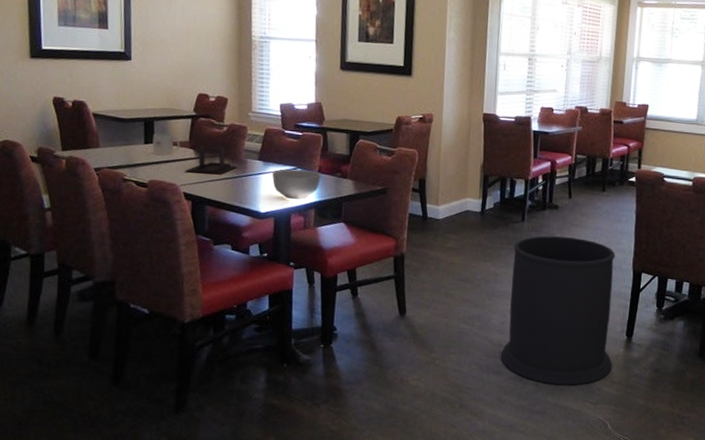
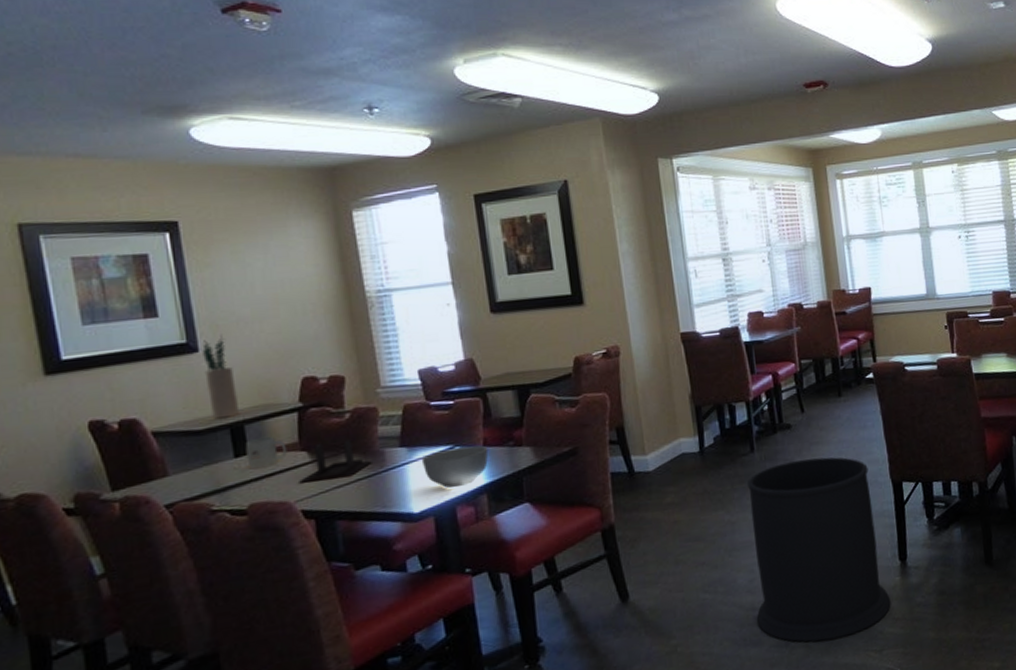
vase: none [133,51,153,114] -> present [202,335,240,419]

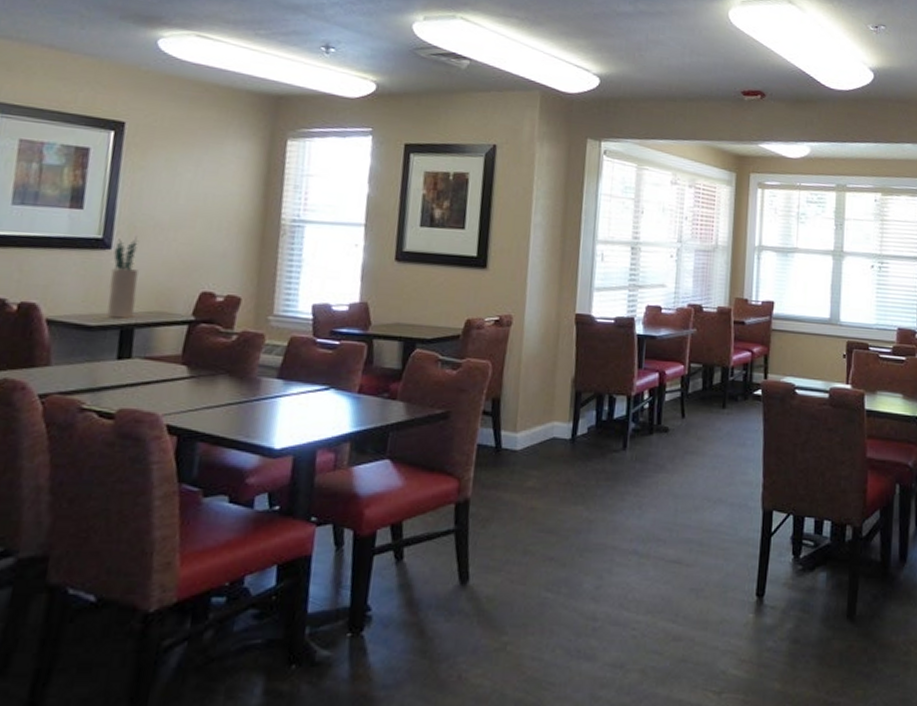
mug: present [245,436,287,470] -> none [127,343,169,376]
napkin holder: present [299,439,372,483] -> none [172,360,247,400]
bowl: present [421,445,489,489] -> none [294,389,362,431]
trash can: present [747,457,891,643] -> none [594,467,740,669]

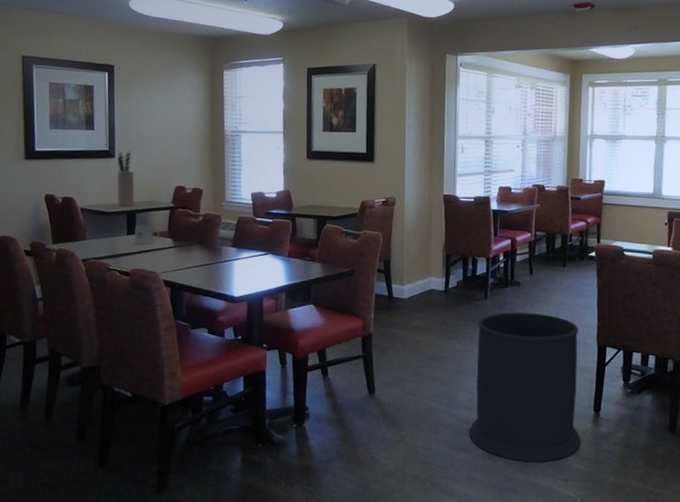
mug: none [127,343,169,376] -> present [134,223,160,246]
trash can: none [594,467,740,669] -> present [469,312,581,462]

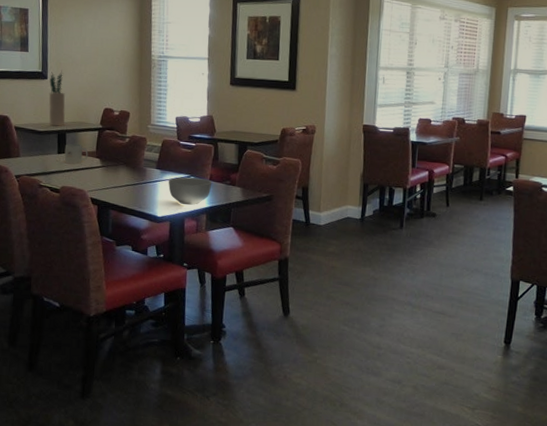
bowl: none [244,254,291,284] -> present [168,177,212,206]
trash can: present [469,312,581,462] -> none [379,242,493,390]

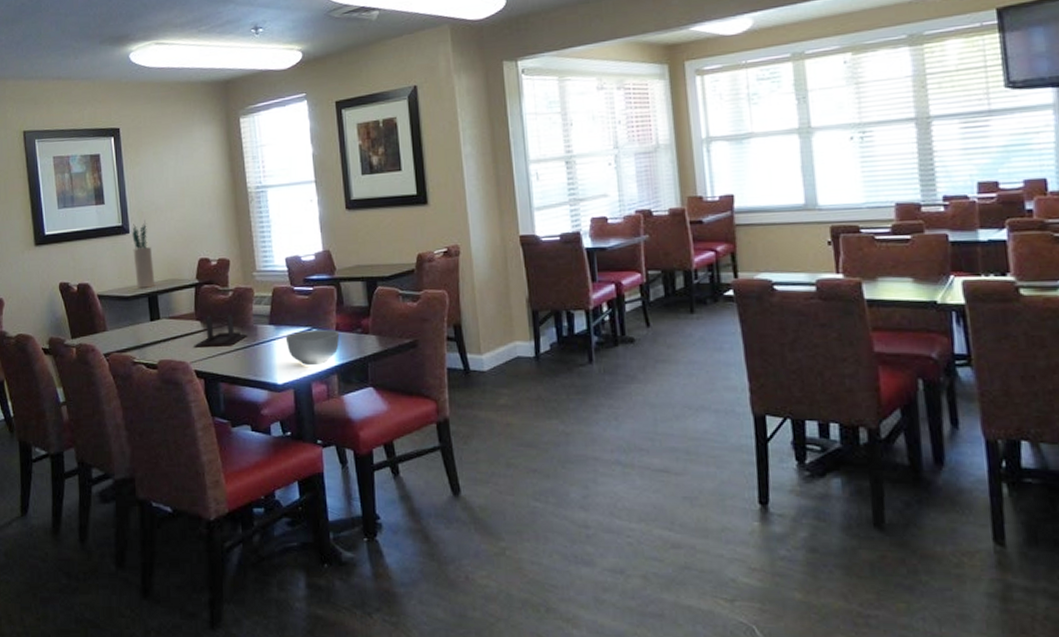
mug: present [64,143,88,165] -> none [158,306,186,332]
napkin holder: none [92,155,137,182] -> present [194,314,247,347]

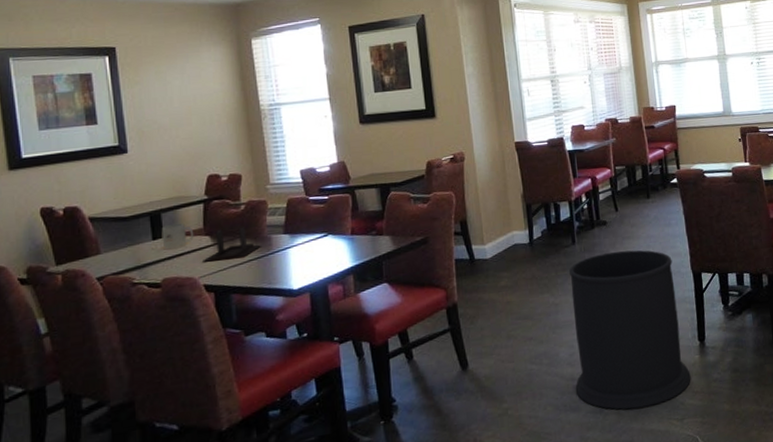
vase: present [132,221,155,288] -> none [131,140,158,208]
mug: none [158,306,186,332] -> present [161,223,194,250]
bowl: present [285,329,340,366] -> none [300,234,355,270]
trash can: none [584,377,747,576] -> present [569,250,691,410]

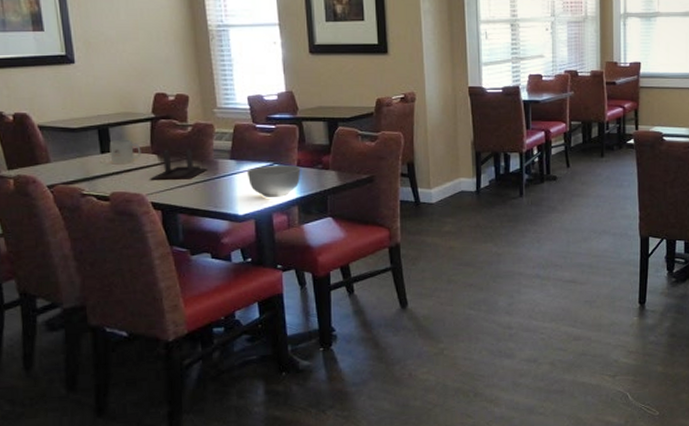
bowl: none [300,234,355,270] -> present [246,164,301,199]
trash can: present [569,250,691,410] -> none [511,208,627,362]

